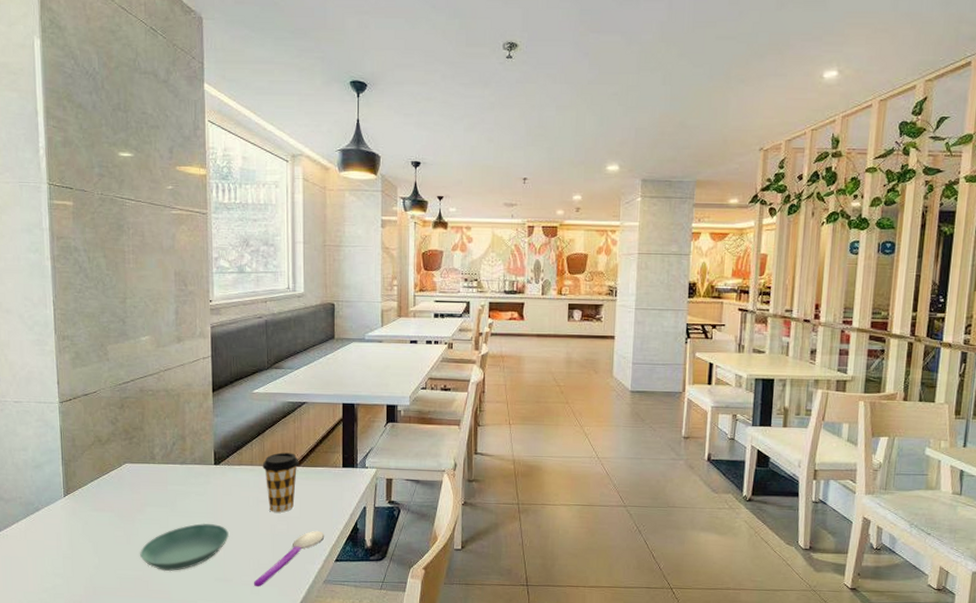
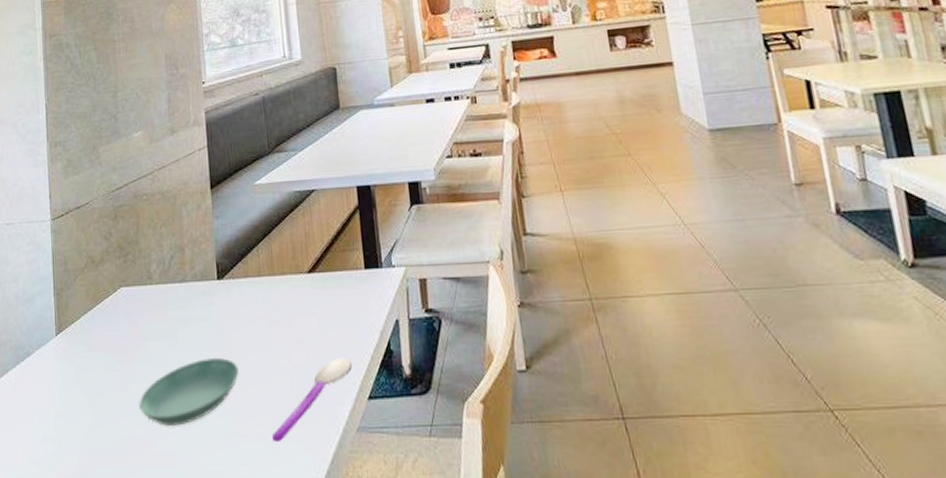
coffee cup: present [262,452,299,513] -> none [271,255,314,336]

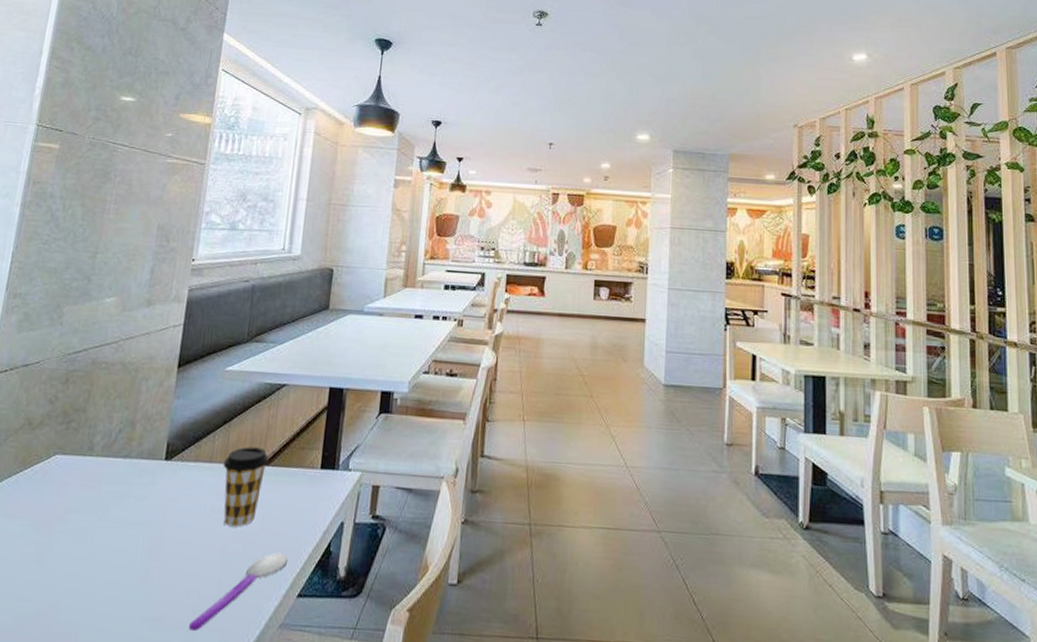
saucer: present [139,357,240,426] -> none [49,537,169,605]
coffee cup: none [271,255,314,336] -> present [223,446,269,527]

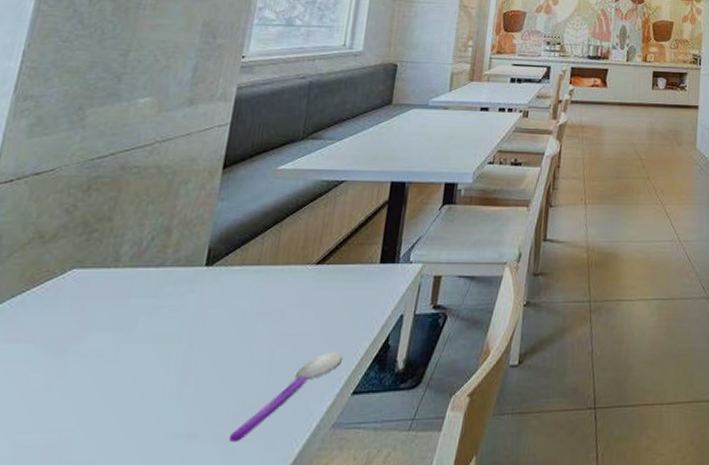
coffee cup: present [223,446,269,527] -> none [272,246,324,329]

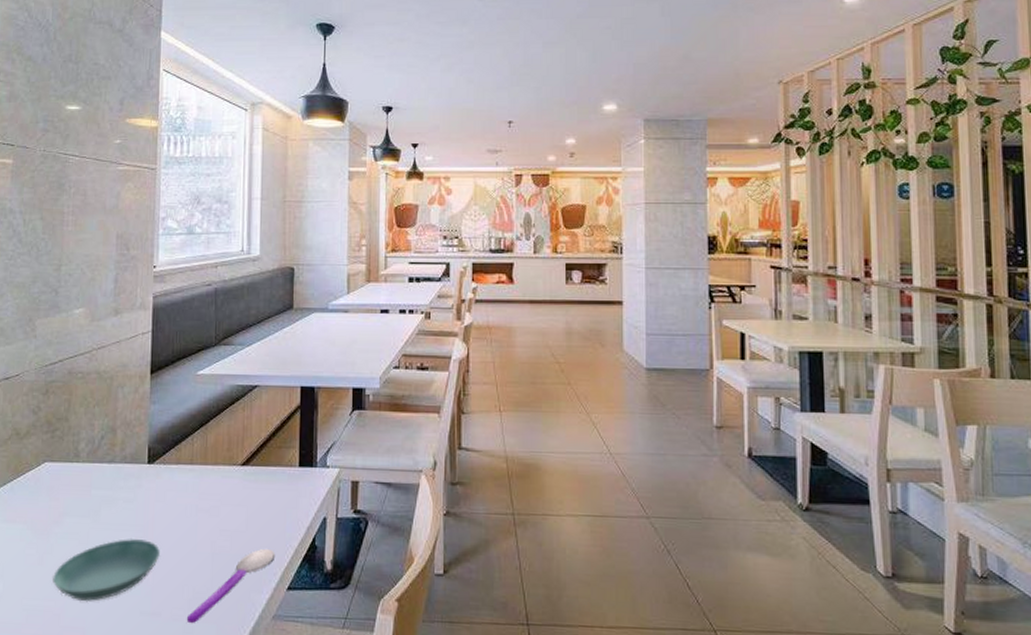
saucer: none [60,350,207,429] -> present [53,538,161,601]

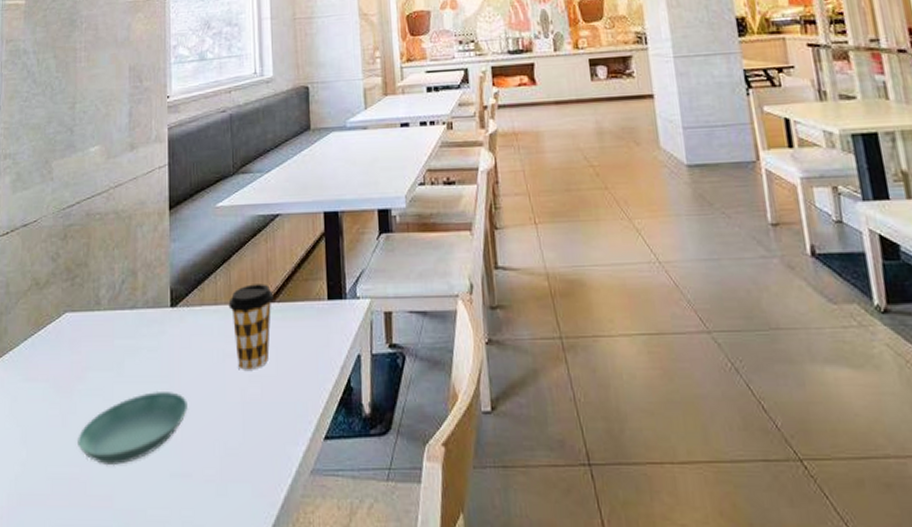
spoon: present [186,548,276,624] -> none [219,393,310,485]
coffee cup: none [204,448,248,525] -> present [228,284,274,370]

